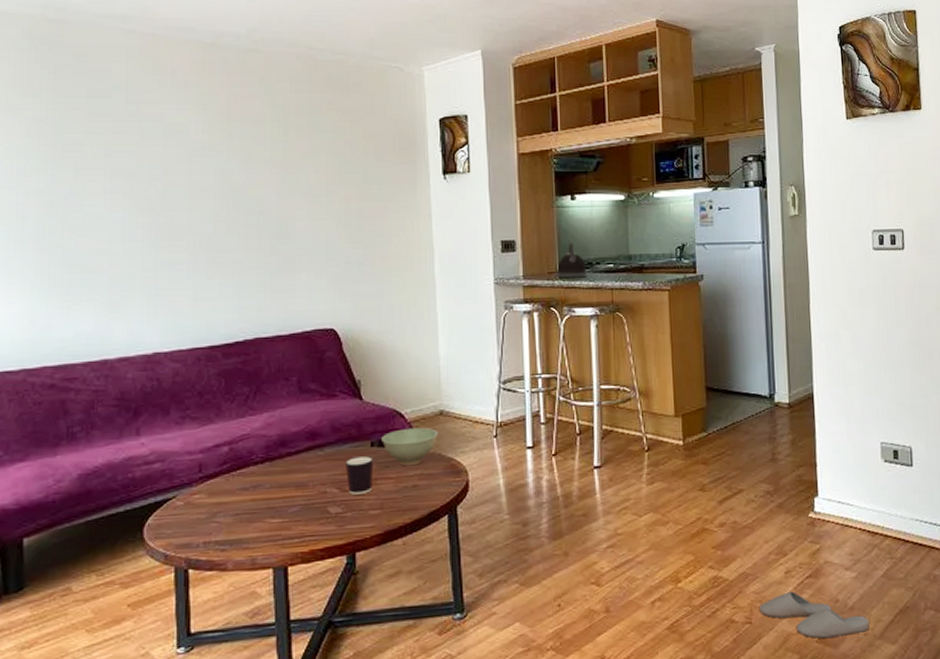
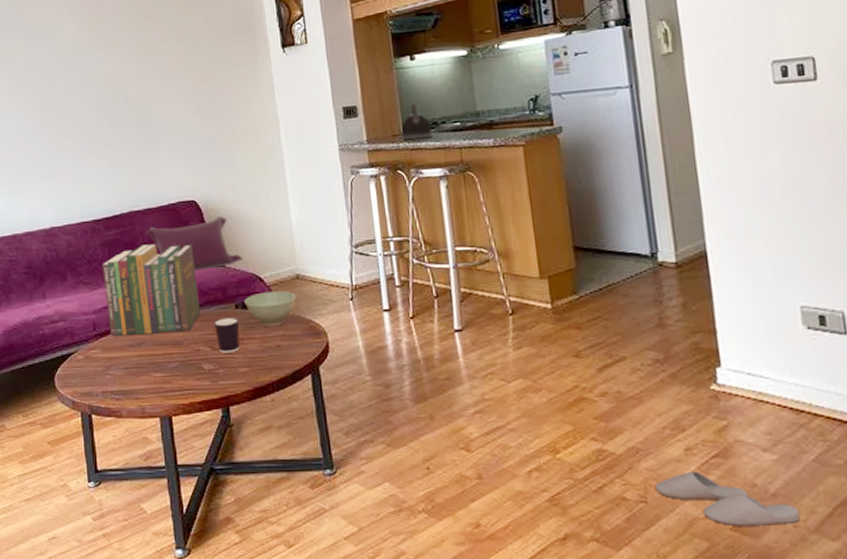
books: none [216,375,331,478] -> present [102,244,201,336]
cushion: none [273,347,384,406] -> present [145,216,244,272]

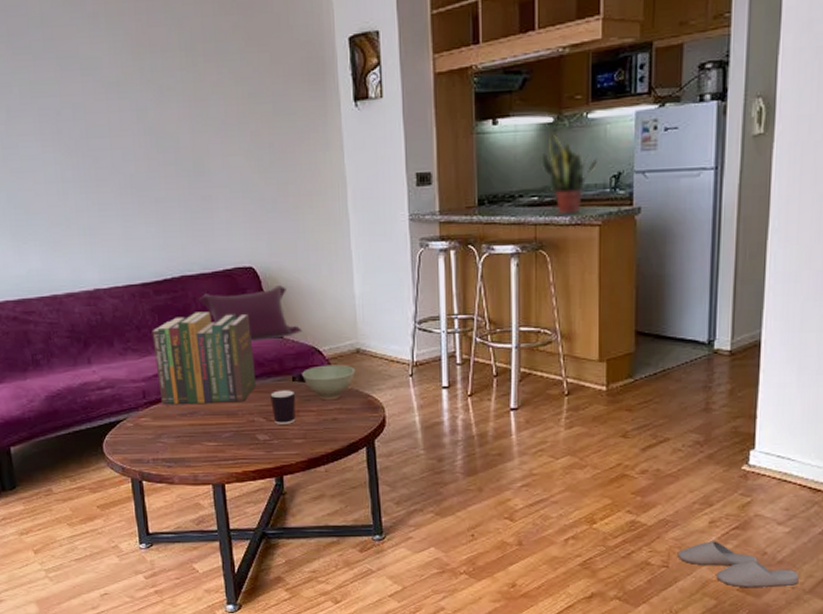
kettle: present [401,102,433,141] -> none [476,172,509,214]
potted plant: none [459,64,515,138] -> present [541,132,599,215]

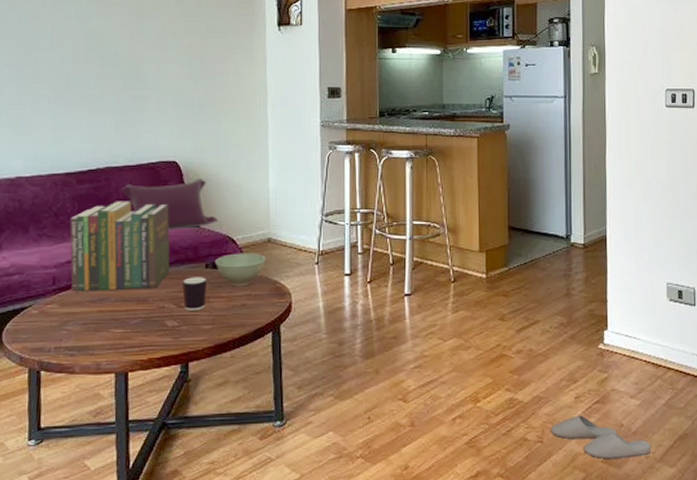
potted plant: present [541,132,599,215] -> none [431,62,476,128]

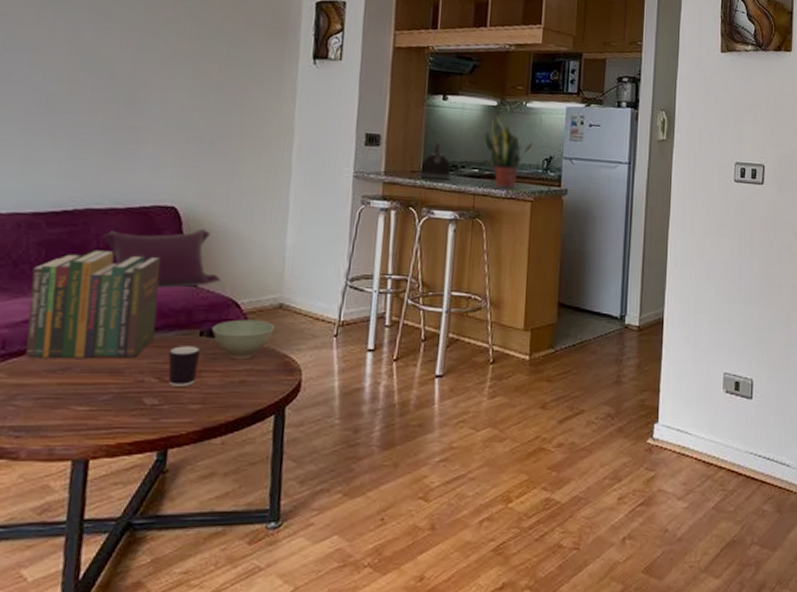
kettle: none [377,90,404,124] -> present [420,142,451,180]
potted plant: none [431,62,476,128] -> present [484,114,534,189]
slippers: present [550,415,651,460] -> none [588,518,696,569]

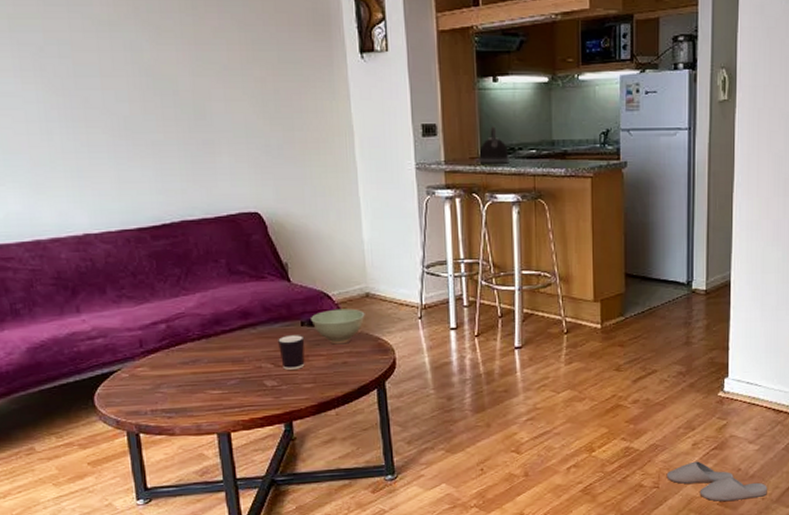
books: present [25,250,161,358] -> none [149,257,264,353]
cushion: present [102,229,222,289] -> none [201,231,311,288]
potted plant: present [484,114,534,189] -> none [538,91,589,167]
slippers: none [588,518,696,569] -> present [666,461,767,502]

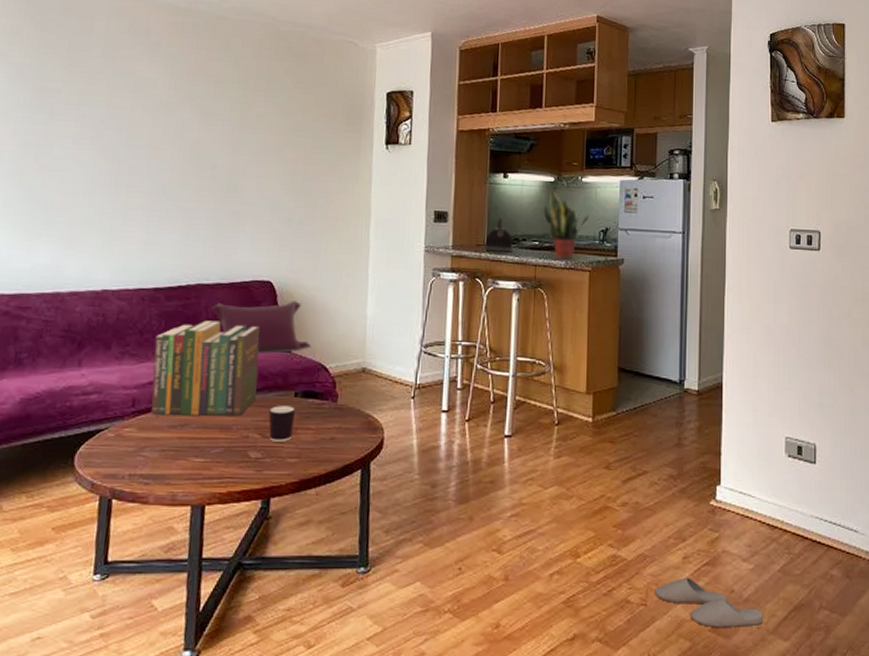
books: none [149,257,264,353] -> present [151,320,260,416]
cushion: none [201,231,311,288] -> present [211,301,312,355]
bowl: present [311,308,365,345] -> none [305,382,359,419]
potted plant: none [538,91,589,167] -> present [543,189,590,260]

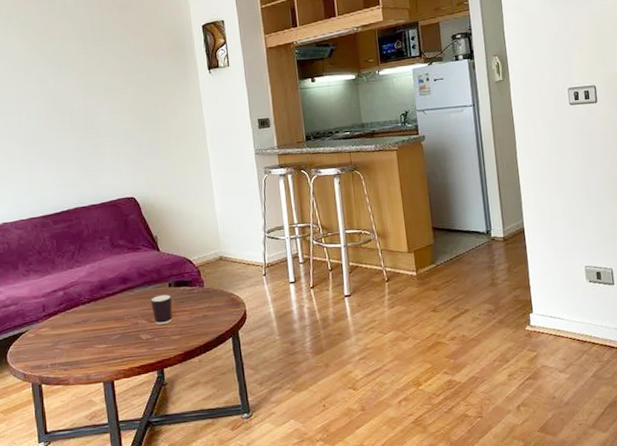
books: present [151,320,260,416] -> none [51,234,139,315]
cushion: present [211,301,312,355] -> none [90,210,176,257]
kettle: present [485,217,513,253] -> none [304,116,329,147]
potted plant: present [543,189,590,260] -> none [349,86,391,144]
slippers: present [654,577,763,629] -> none [487,391,583,429]

